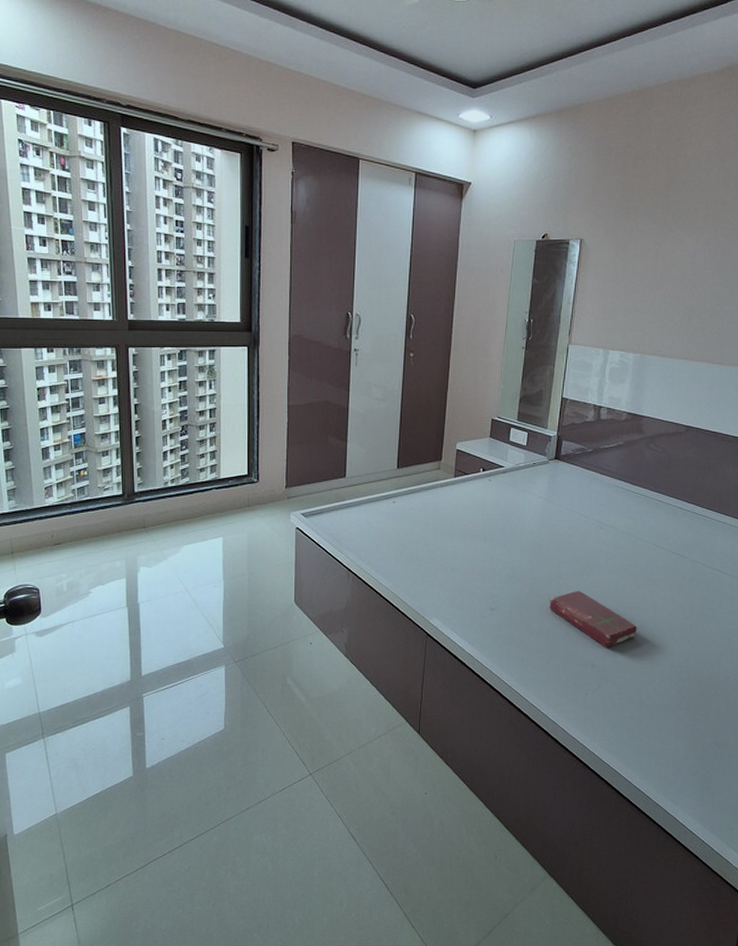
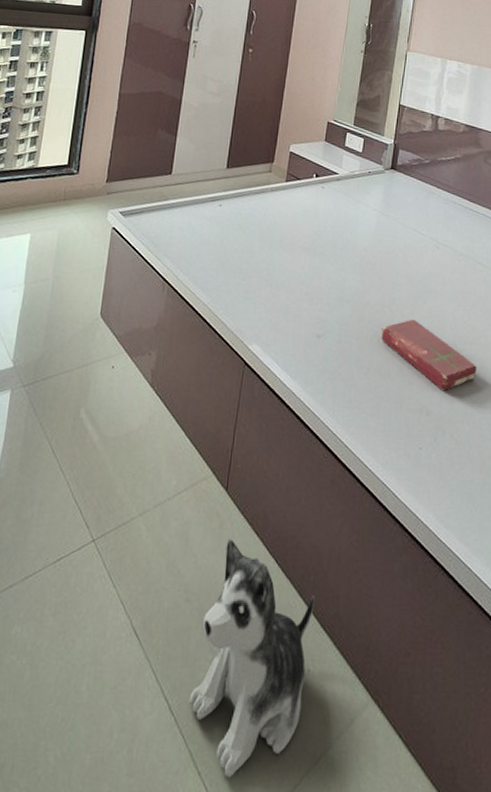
plush toy: none [401,769,499,929] -> present [189,539,315,778]

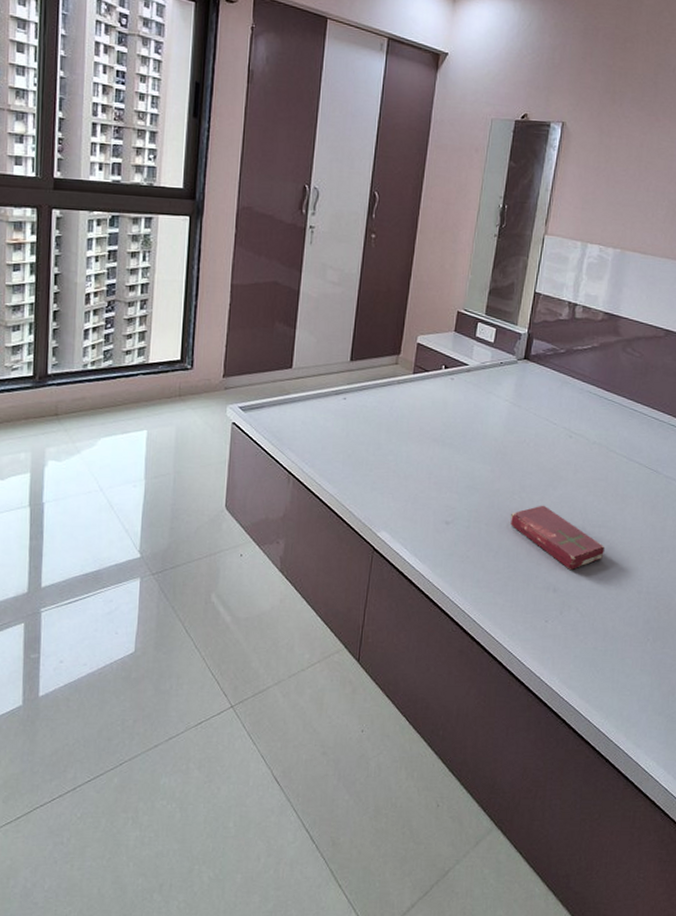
plush toy: present [189,539,315,778] -> none [329,702,444,888]

